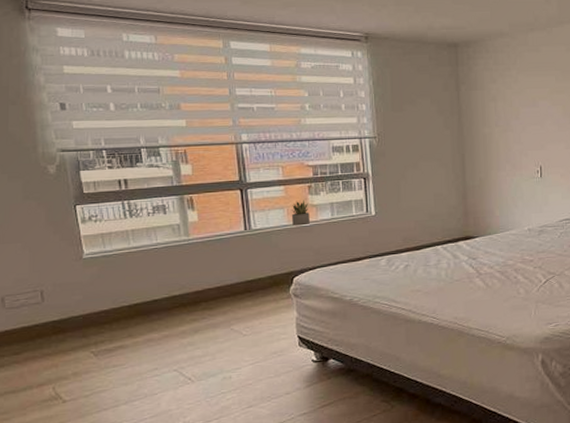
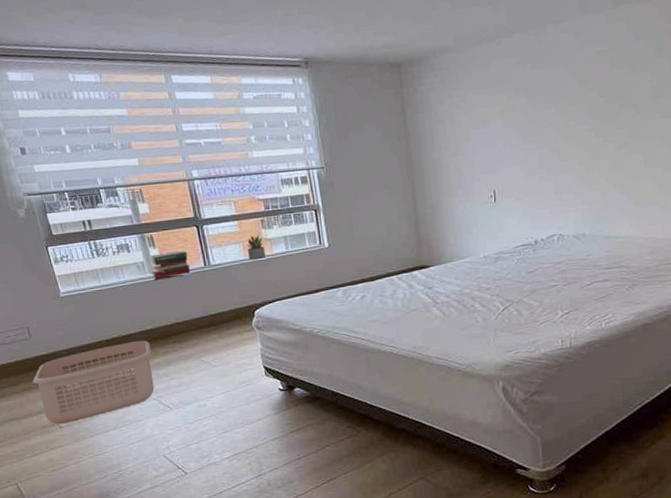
clothes hamper: none [38,306,177,398] -> present [32,340,155,425]
books: none [187,213,230,243] -> present [150,250,191,280]

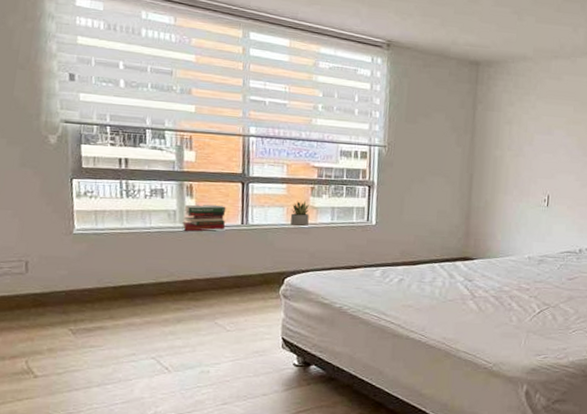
clothes hamper: present [32,340,155,425] -> none [15,292,163,373]

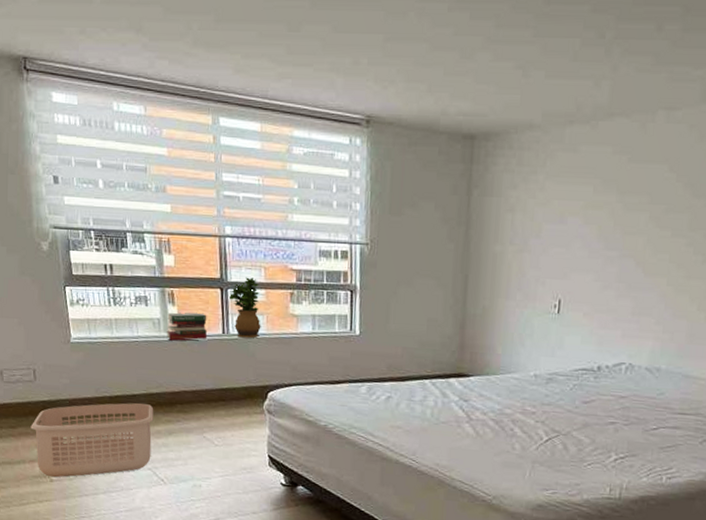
clothes hamper: none [15,292,163,373] -> present [30,402,154,478]
potted plant: none [249,173,281,229] -> present [228,277,261,339]
succulent plant: present [290,200,309,227] -> none [270,307,290,337]

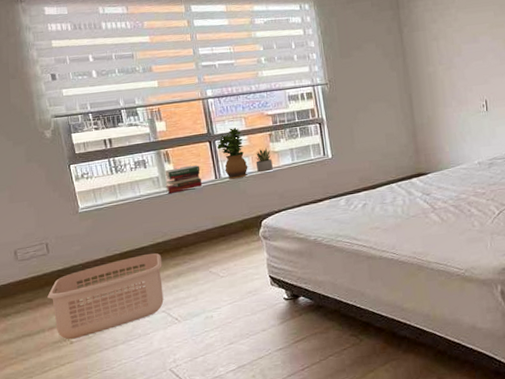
succulent plant: none [270,307,290,337] -> present [255,147,273,173]

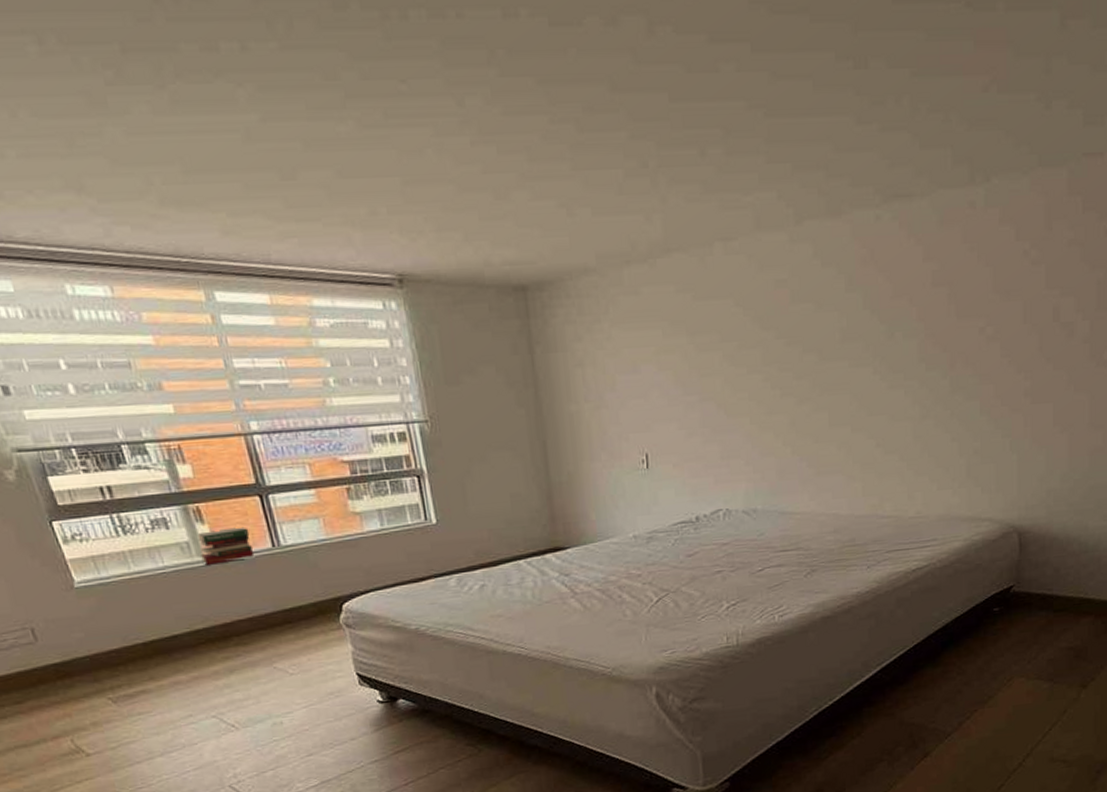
clothes hamper: present [47,253,164,340] -> none [43,642,213,752]
potted plant: present [216,127,248,180] -> none [270,477,319,549]
succulent plant: present [255,147,273,173] -> none [328,506,354,541]

